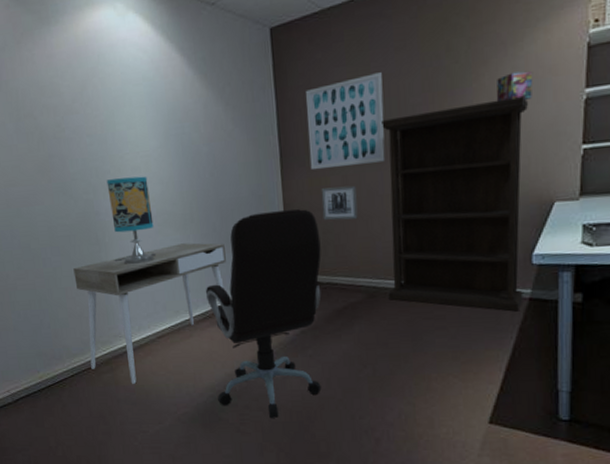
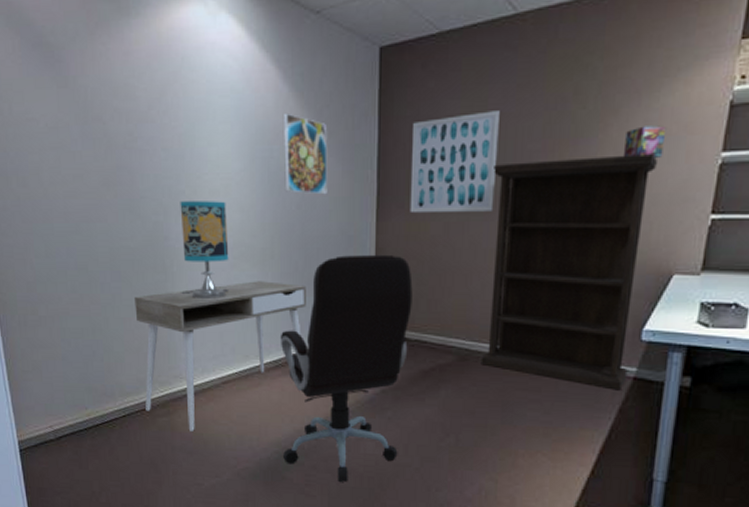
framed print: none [191,93,236,163] -> present [284,112,328,195]
wall art: present [321,185,358,220] -> none [418,235,458,272]

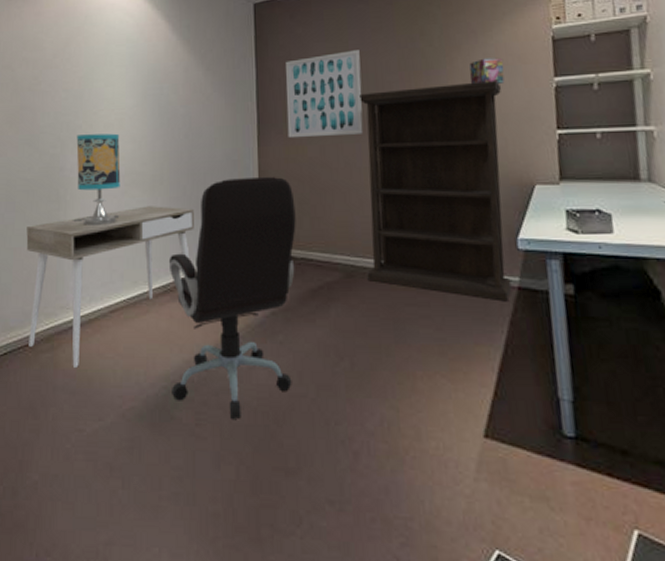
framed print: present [284,112,328,195] -> none [173,57,212,125]

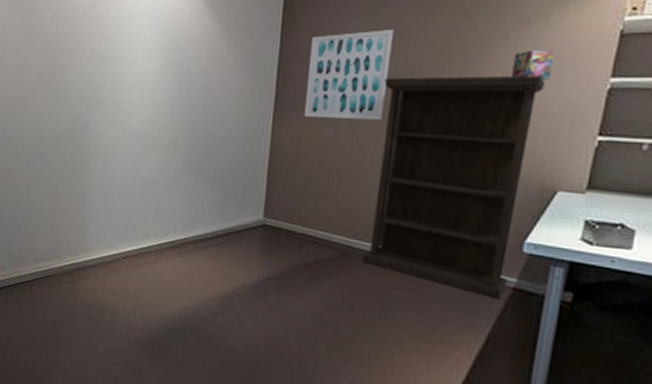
desk: present [26,206,194,367] -> none [53,168,204,299]
table lamp: present [73,133,121,225] -> none [94,95,141,182]
office chair: present [168,176,296,419] -> none [171,151,302,361]

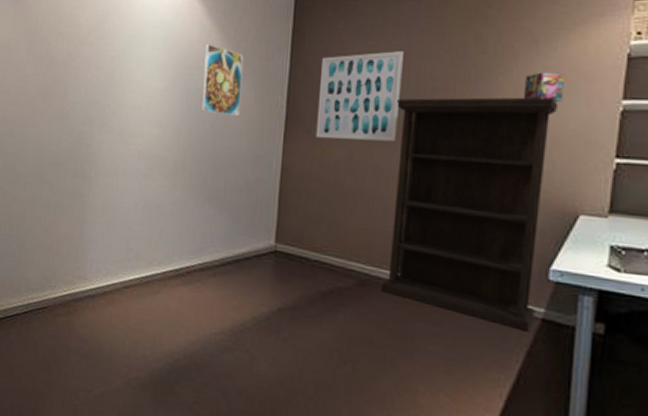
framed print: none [192,23,235,97] -> present [200,43,244,117]

